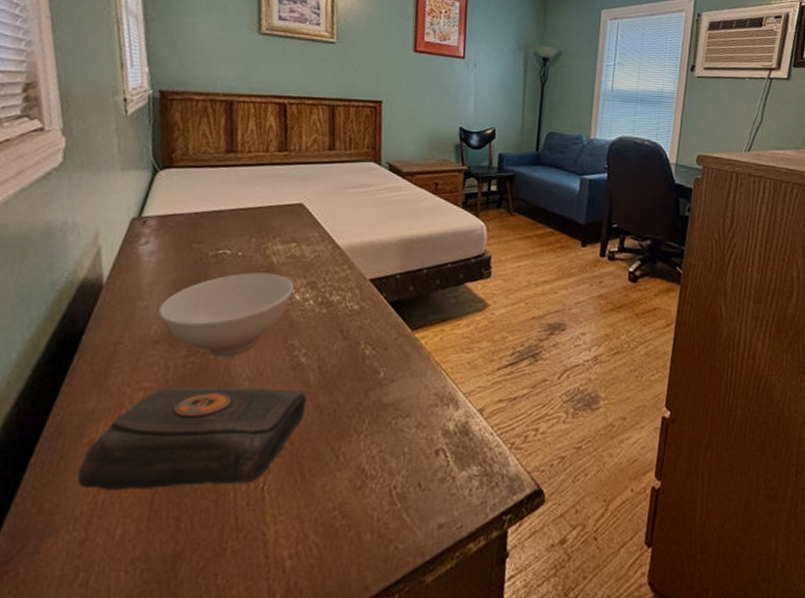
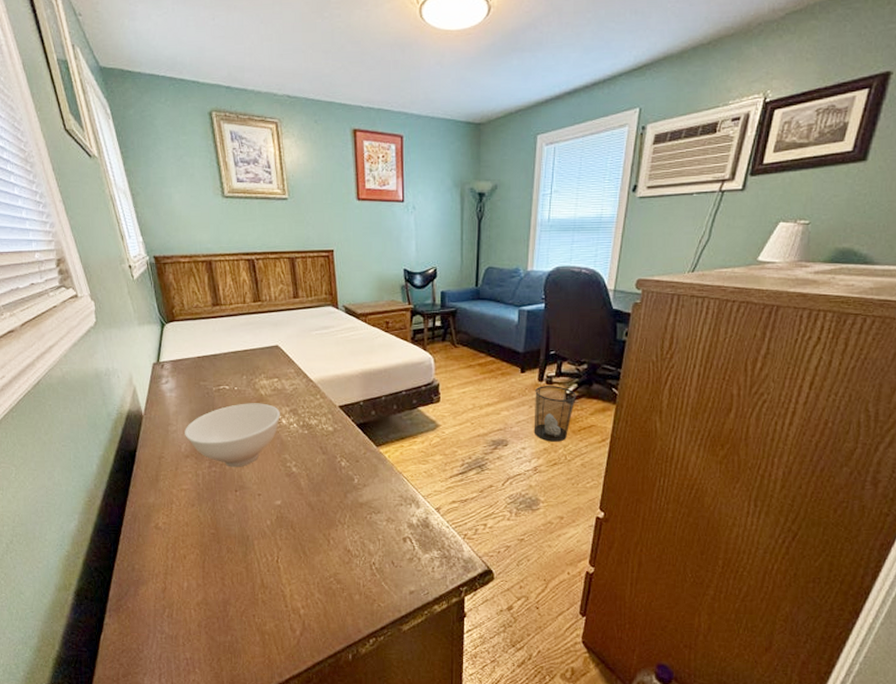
wallet: present [77,387,307,491] -> none [152,489,301,558]
waste bin: none [594,262,639,327] -> present [533,386,576,442]

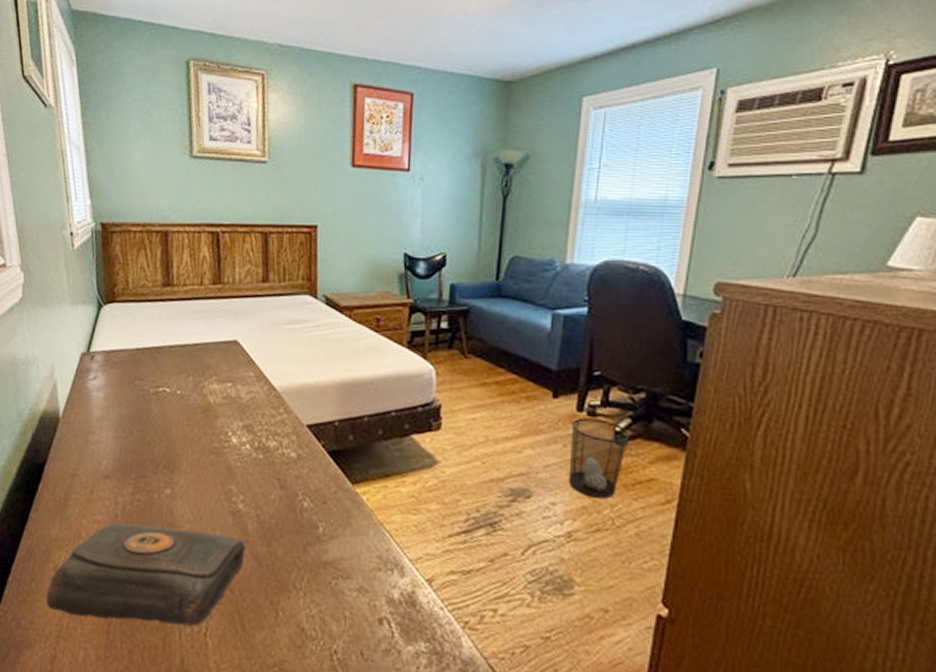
wallet: none [152,489,301,558] -> present [45,523,246,627]
bowl: present [185,403,280,467] -> none [107,412,231,497]

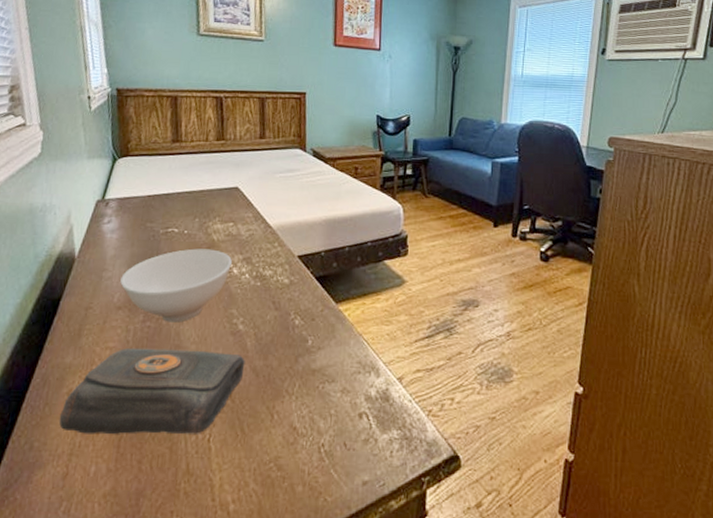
bowl: none [107,412,231,497] -> present [120,248,232,323]
waste bin: present [568,418,629,499] -> none [506,242,551,304]

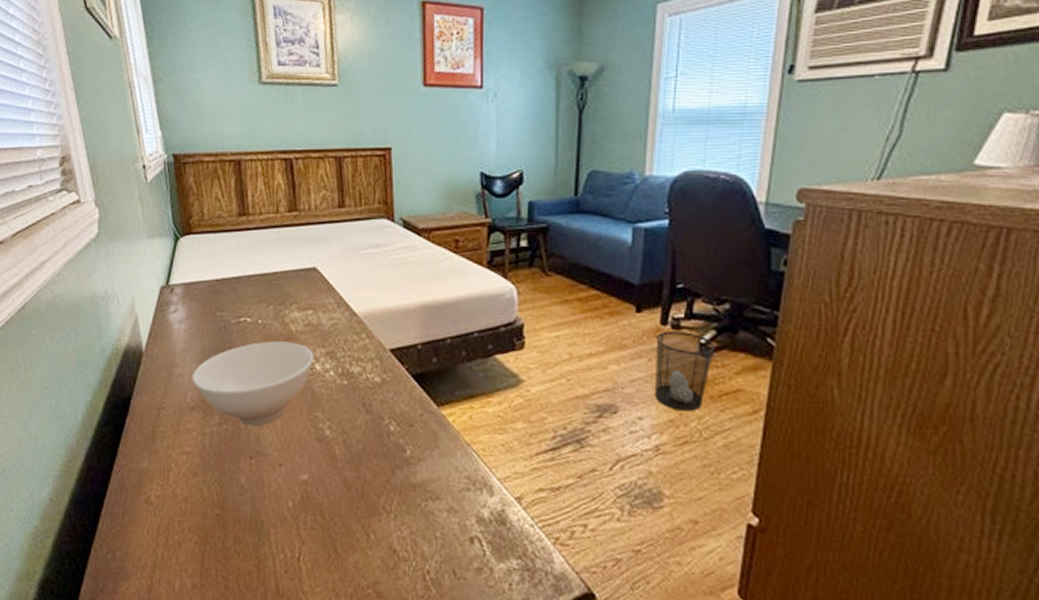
wallet: present [59,347,245,434] -> none [139,453,335,552]
waste bin: none [506,242,551,304] -> present [654,331,715,411]

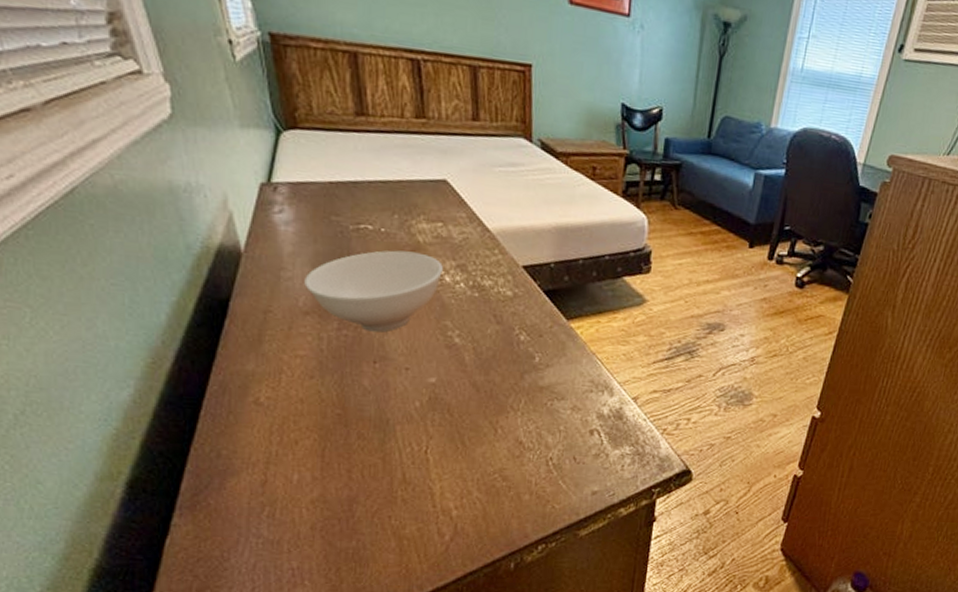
waste bin: present [654,331,715,411] -> none [755,265,808,331]

